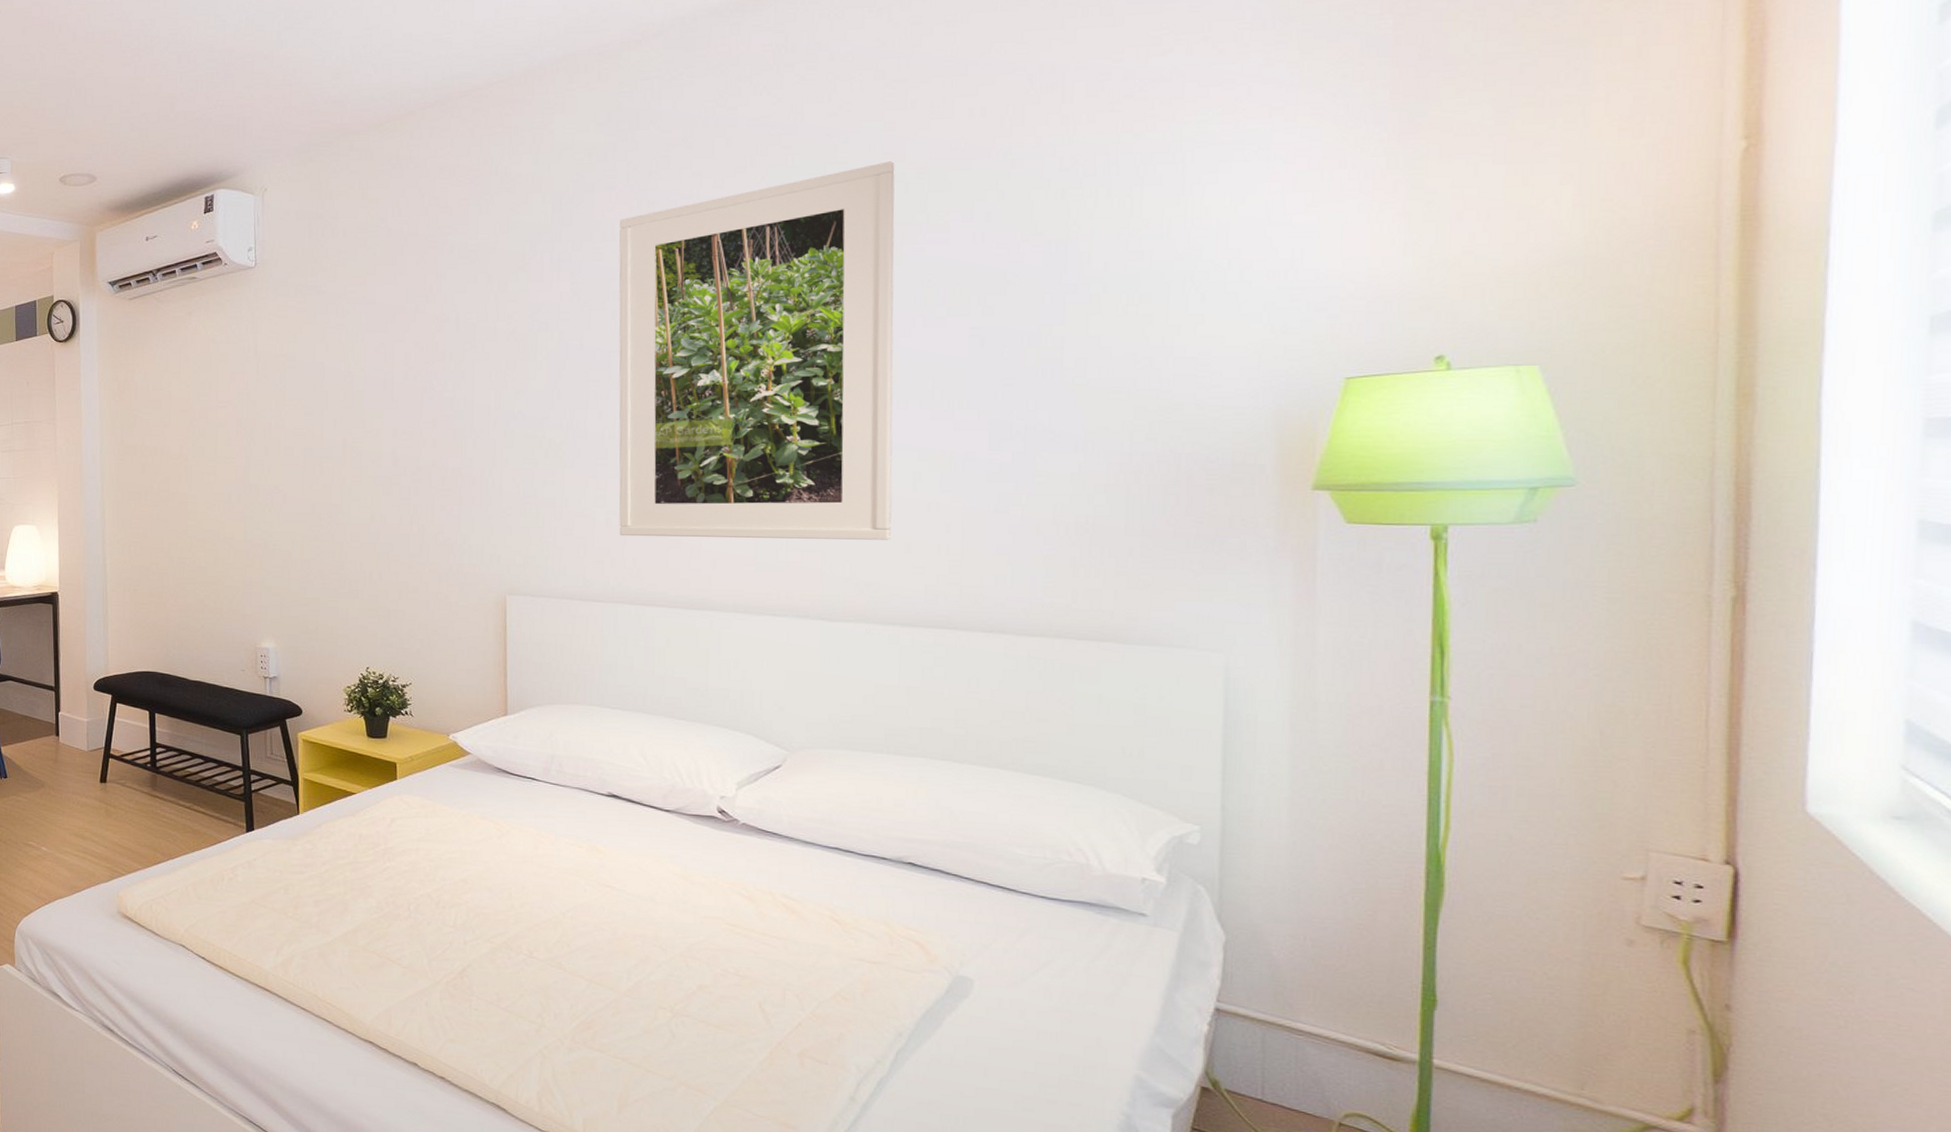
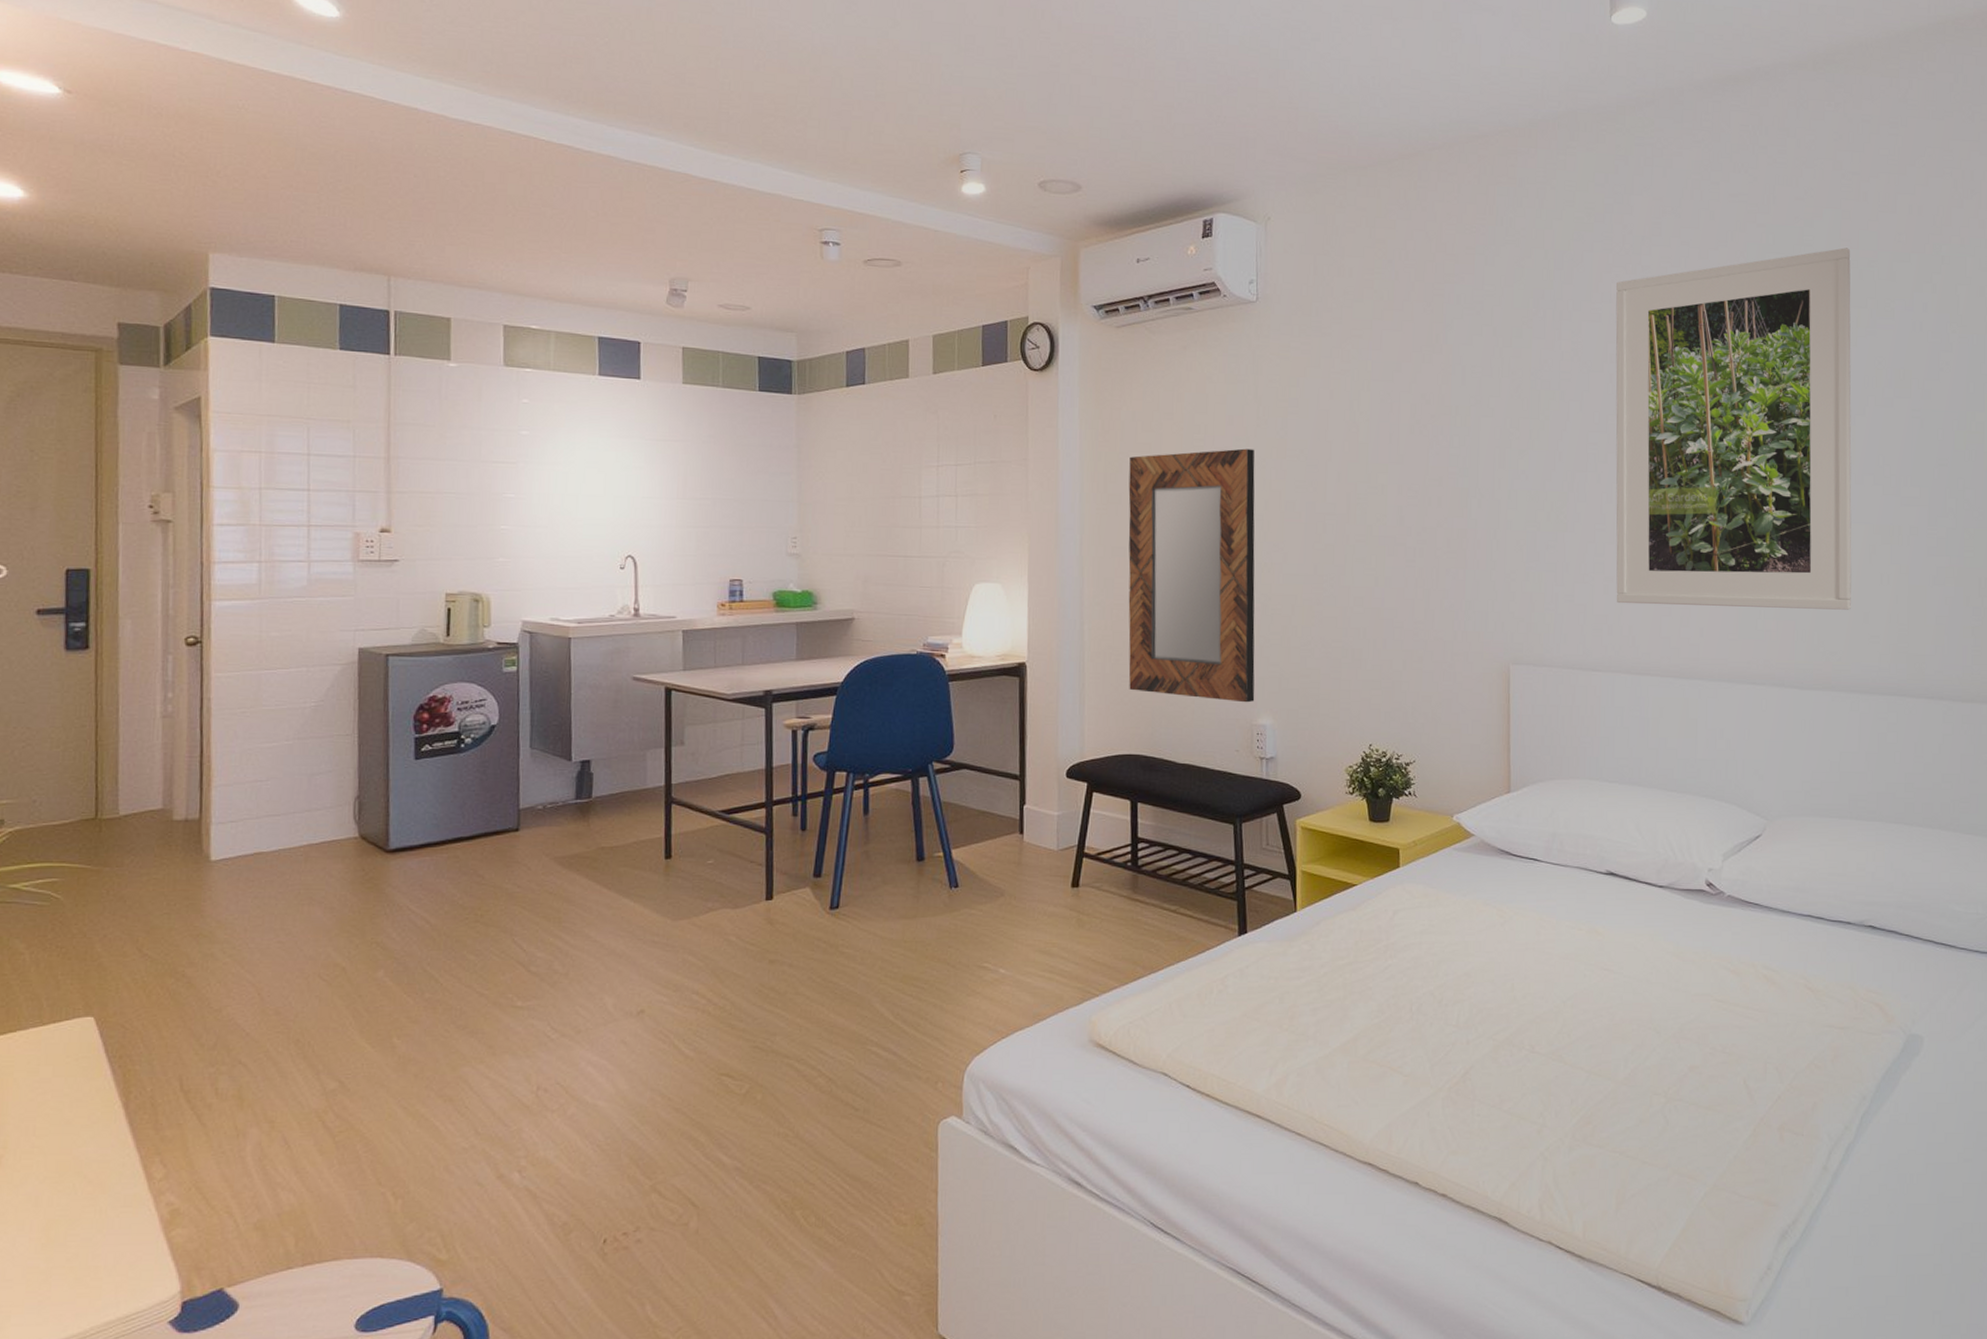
home mirror: none [142,401,259,628] -> present [1128,448,1255,703]

